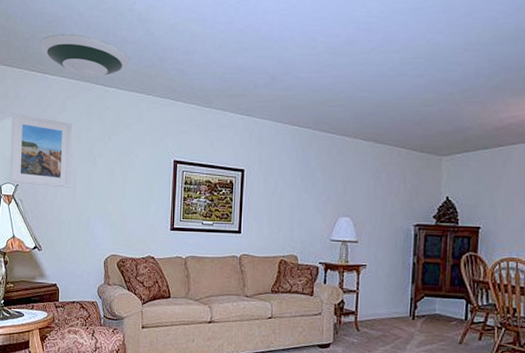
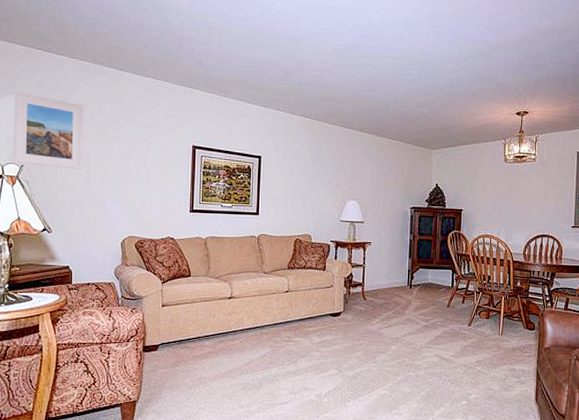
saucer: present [39,34,129,77] -> none [46,14,144,60]

